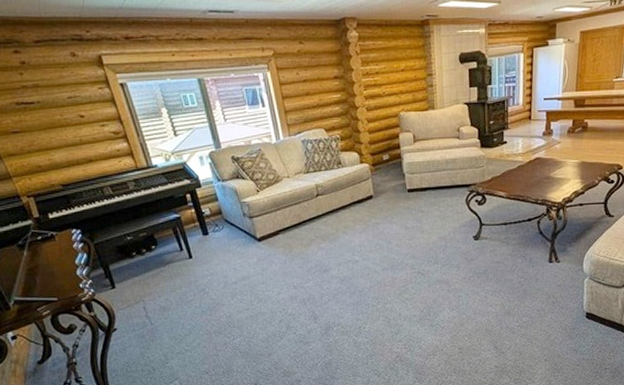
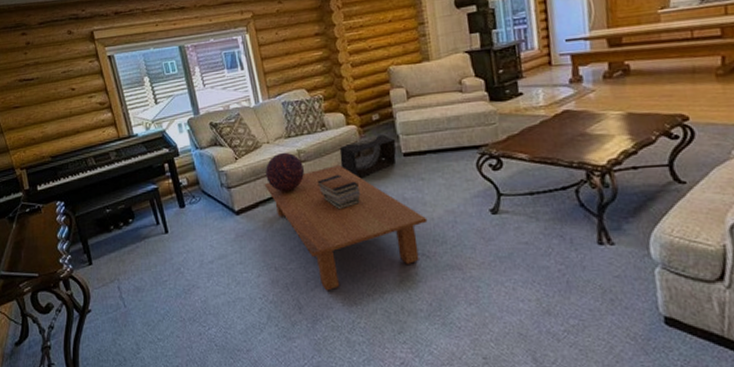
coffee table: none [284,198,424,304] -> present [264,164,428,291]
decorative globe: none [286,186,321,222] -> present [266,152,304,192]
book stack: none [333,207,370,237] -> present [317,174,361,210]
storage bin: none [353,173,402,211] -> present [339,134,397,179]

